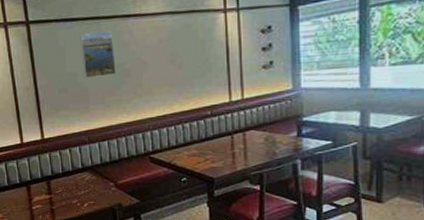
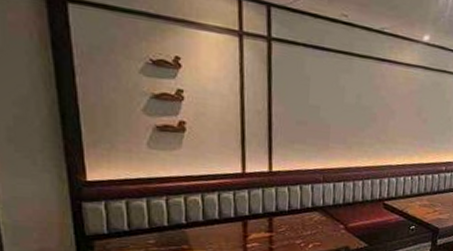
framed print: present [79,31,116,78] -> none [327,65,365,116]

